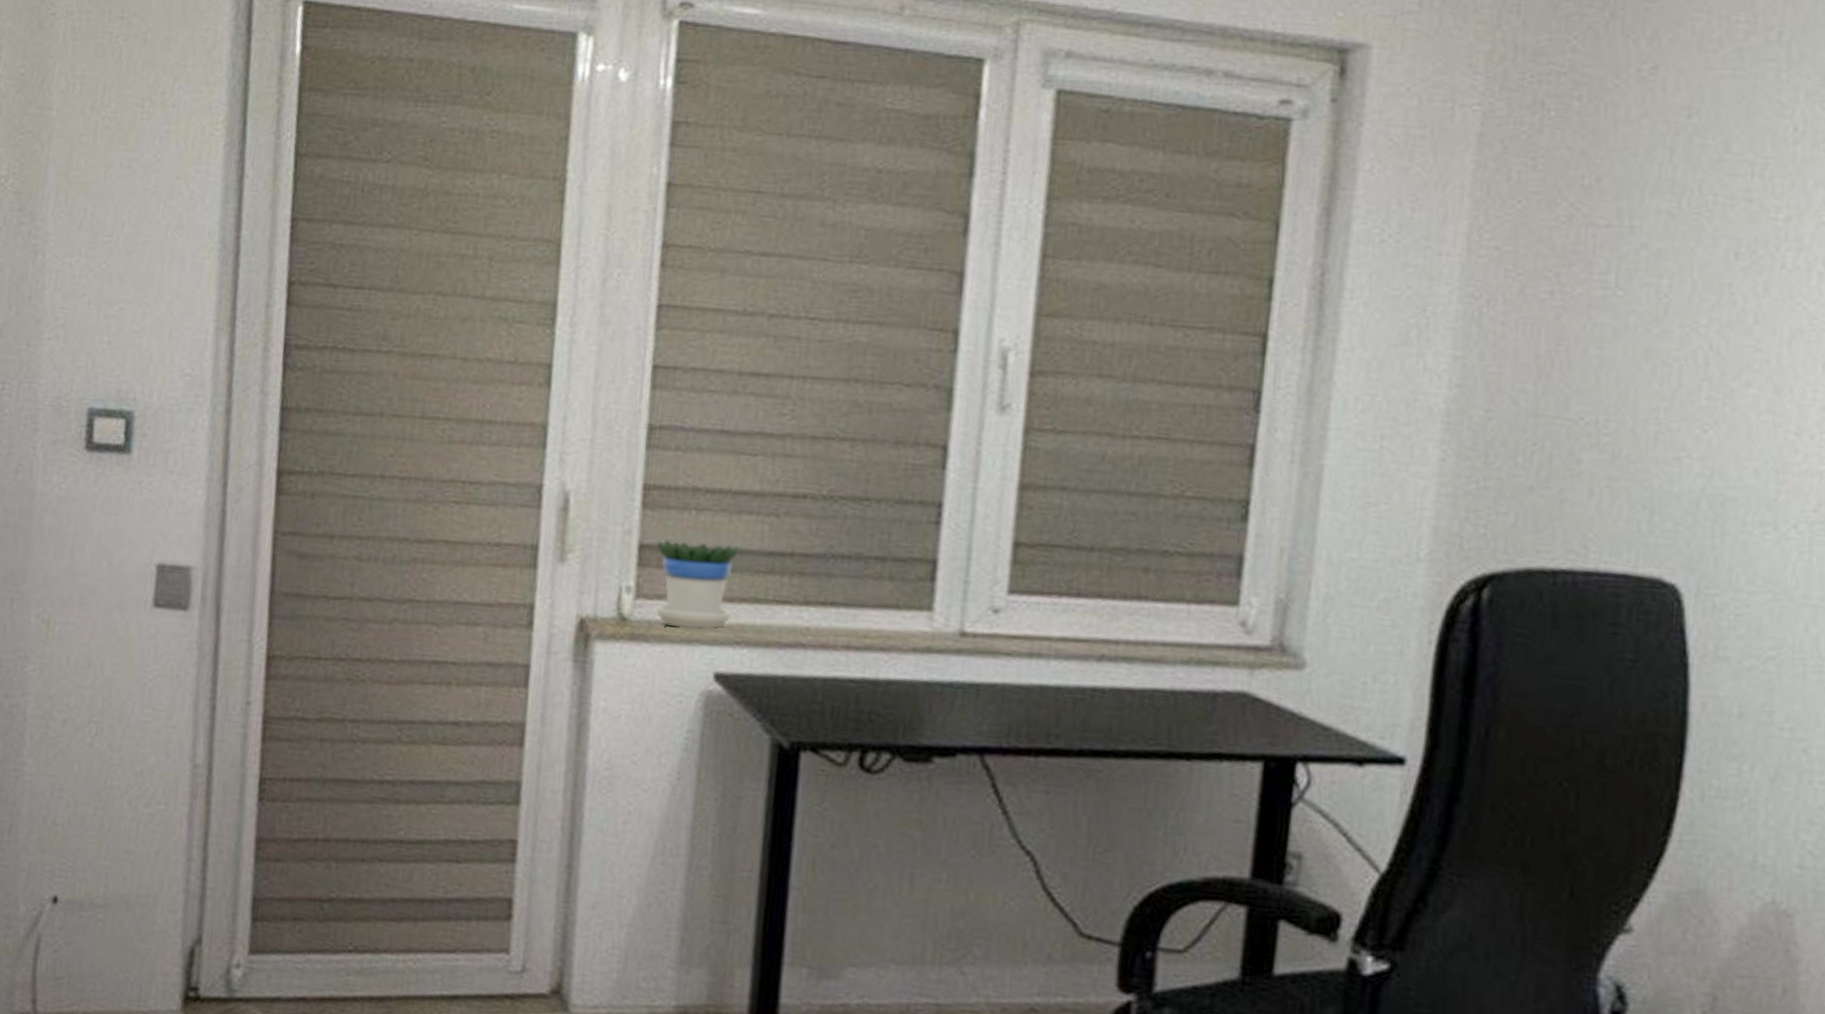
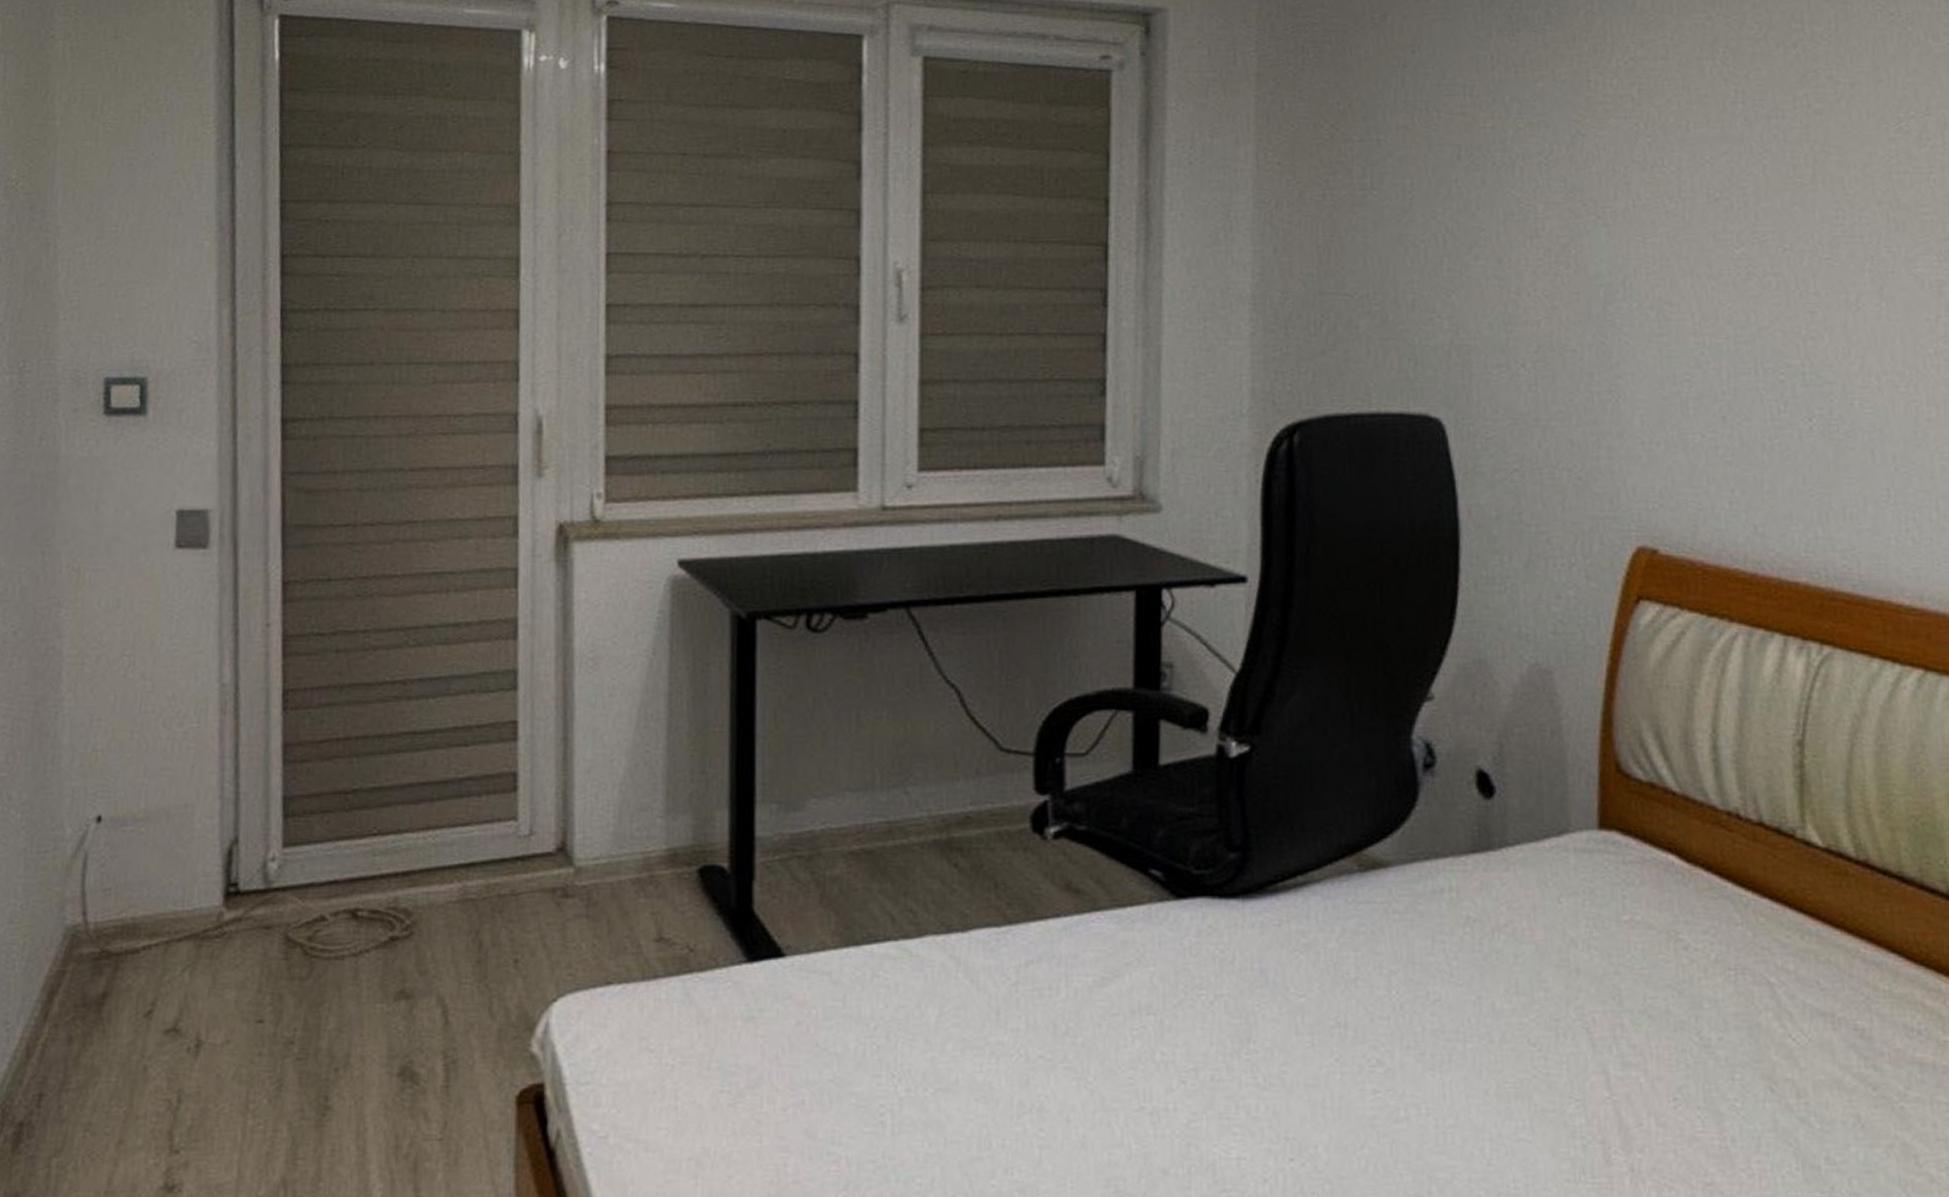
flowerpot: present [655,540,740,631] -> none [621,450,692,526]

